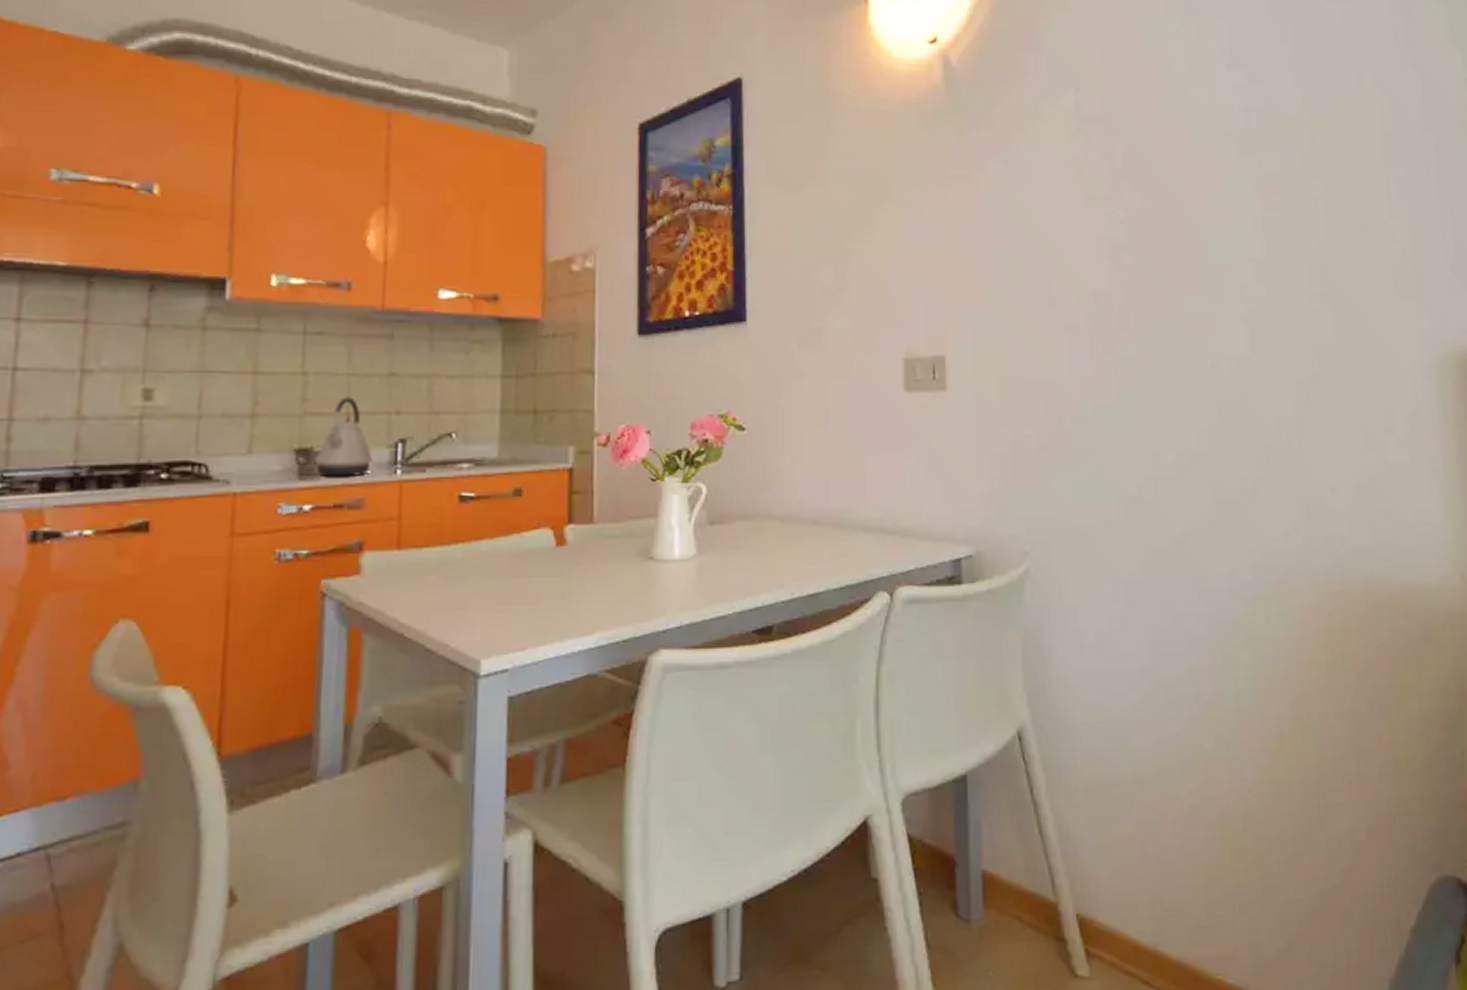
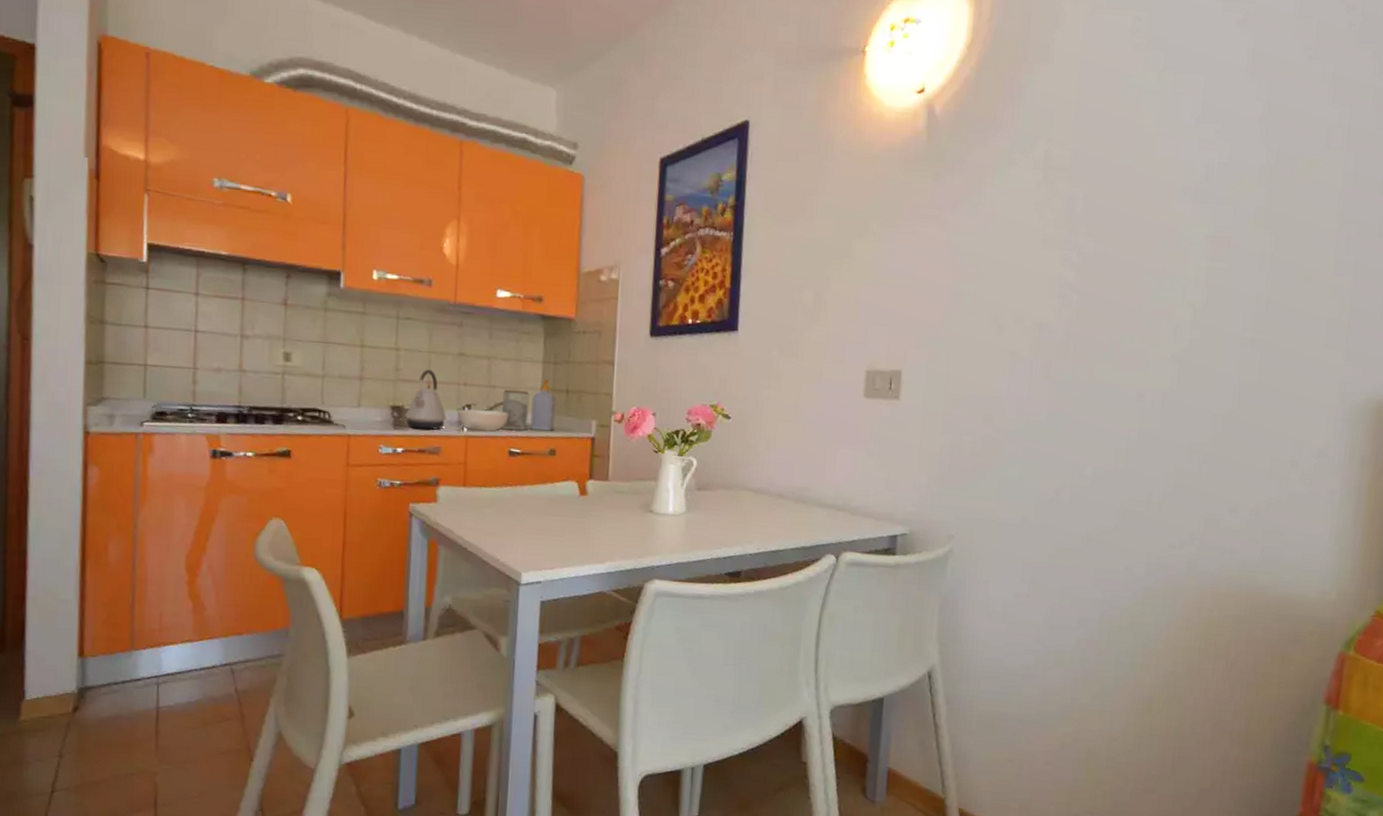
bowl: none [387,443,458,474] -> present [457,409,509,433]
jar: none [447,415,485,469] -> present [501,389,530,431]
soap bottle: none [487,399,521,465] -> present [530,379,556,431]

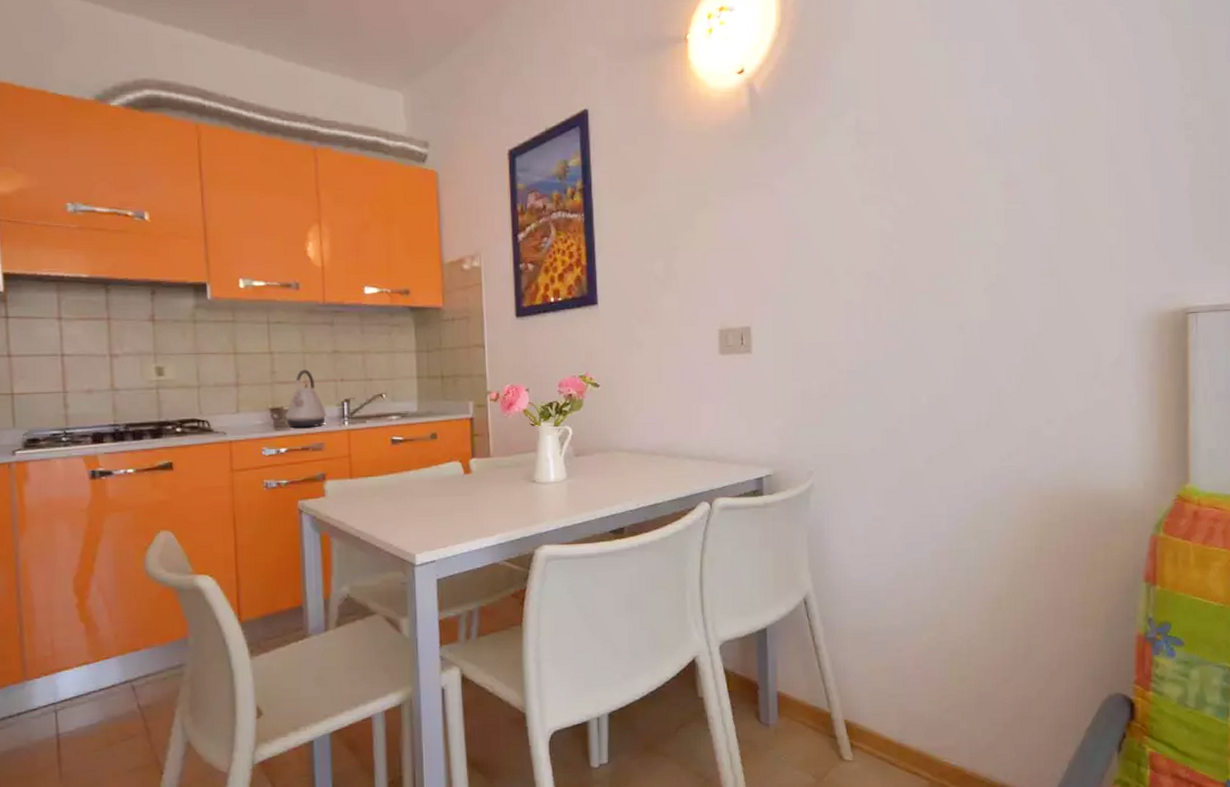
bowl: present [457,409,509,433] -> none [337,402,388,425]
jar: present [501,389,530,431] -> none [380,380,407,420]
soap bottle: present [530,379,556,431] -> none [409,368,433,417]

